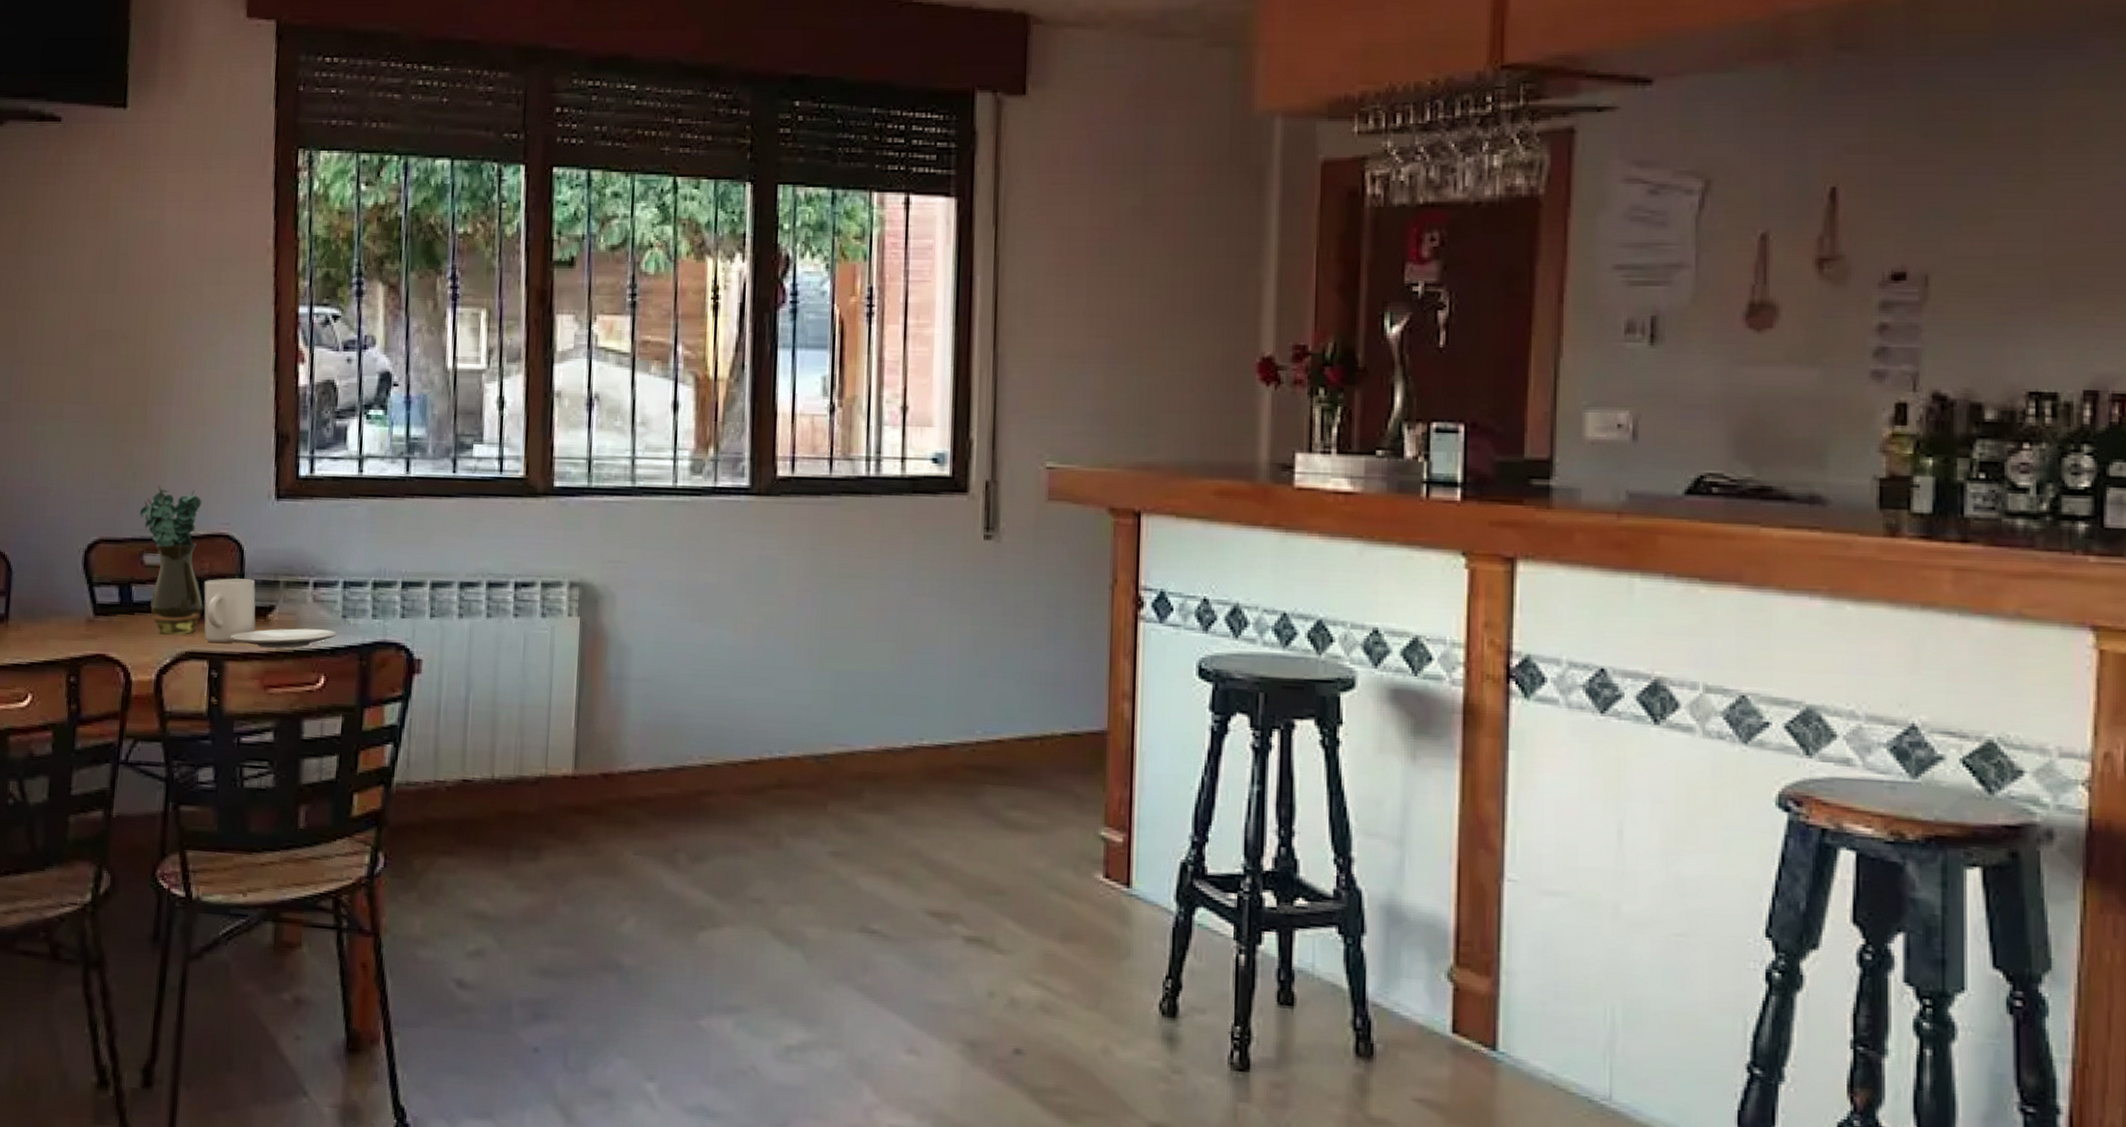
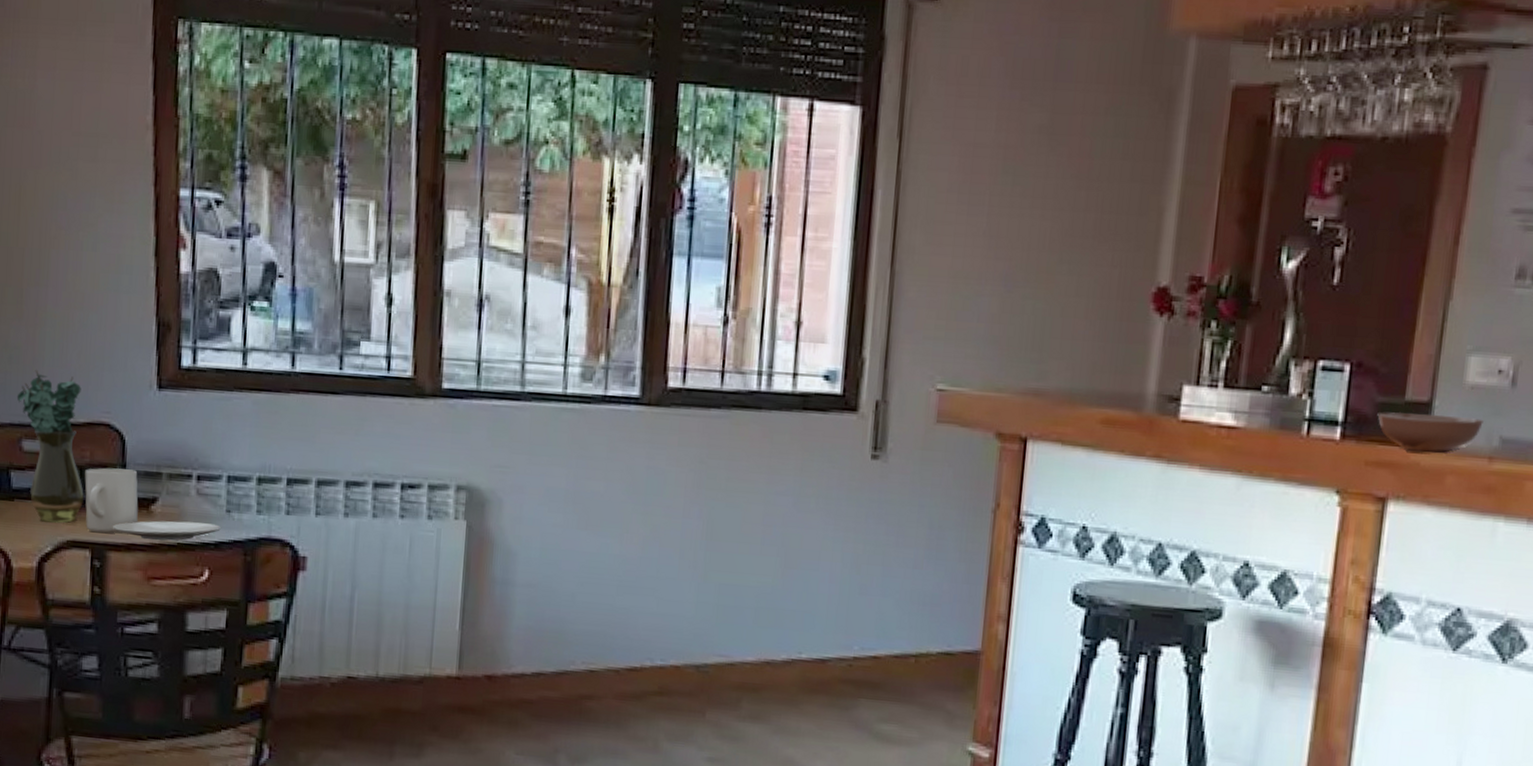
bowl: none [1497,471,1608,511] -> present [1377,412,1484,454]

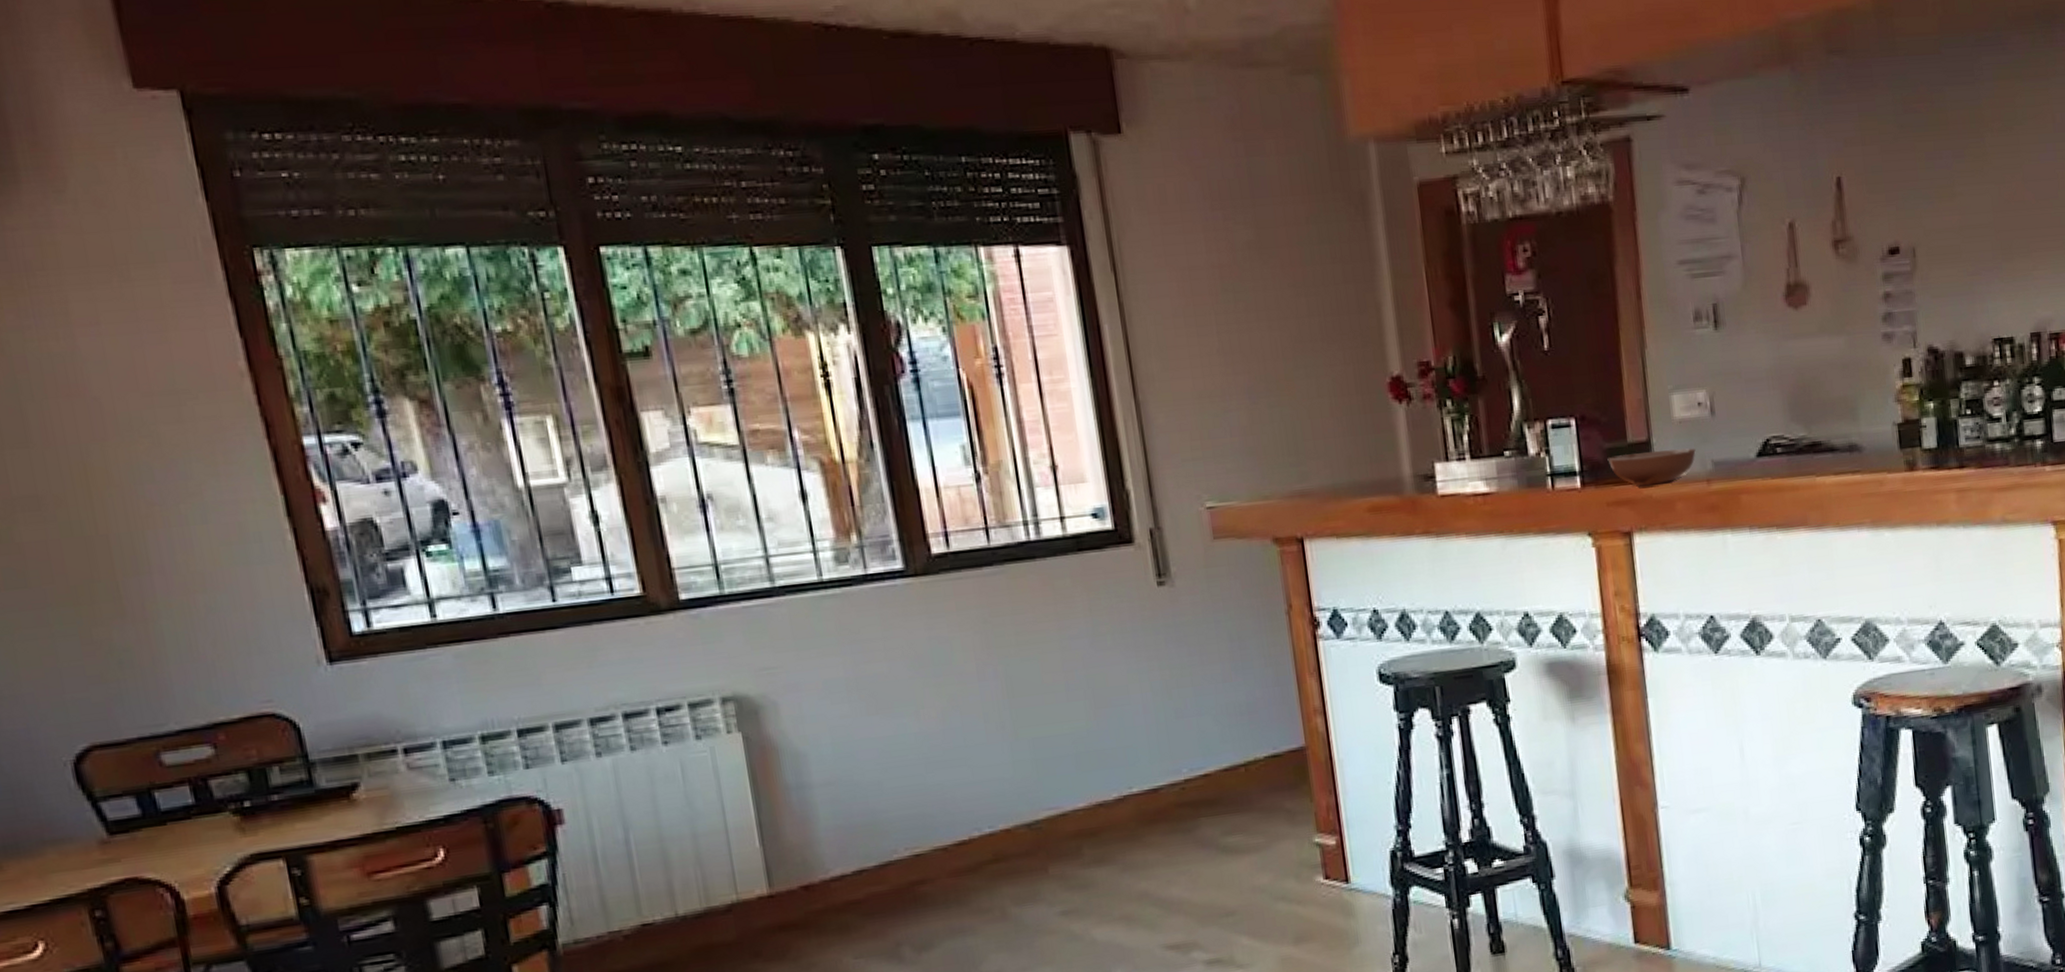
vase: present [16,370,84,523] -> none [140,669,262,841]
cup: present [84,468,139,534] -> none [255,758,340,839]
plate: present [112,521,221,541] -> none [306,797,448,832]

